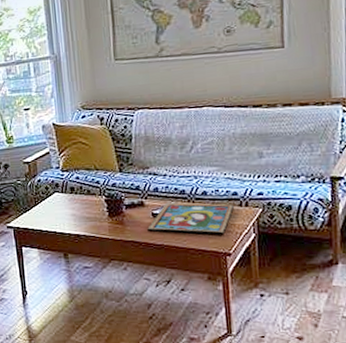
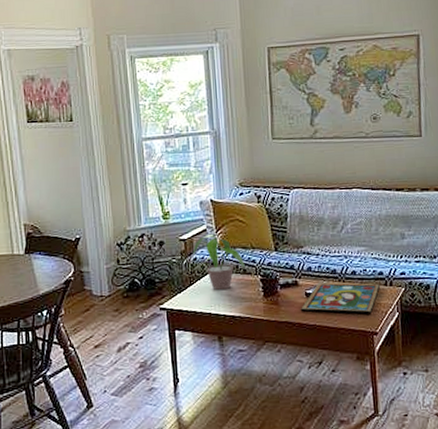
potted plant: none [36,156,89,211] -> present [192,233,245,291]

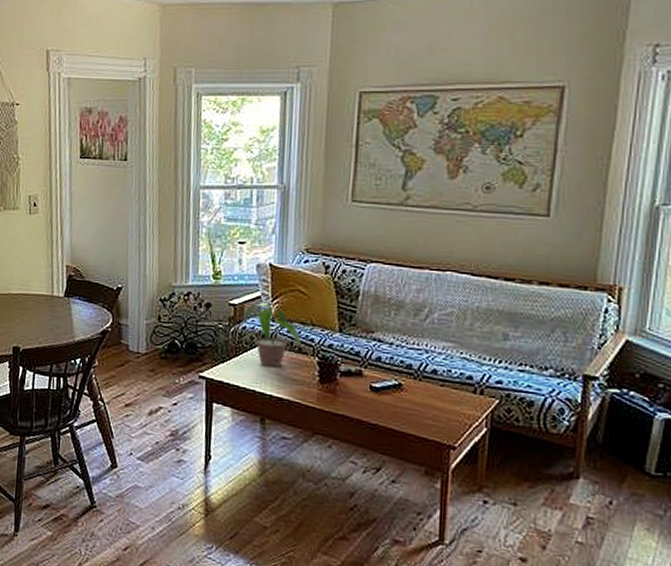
framed painting: present [301,282,381,315] -> none [362,377,468,424]

